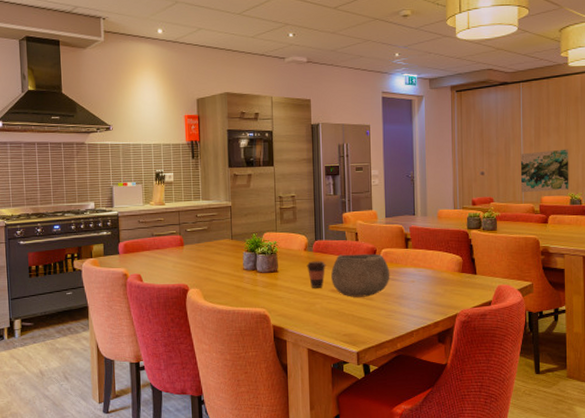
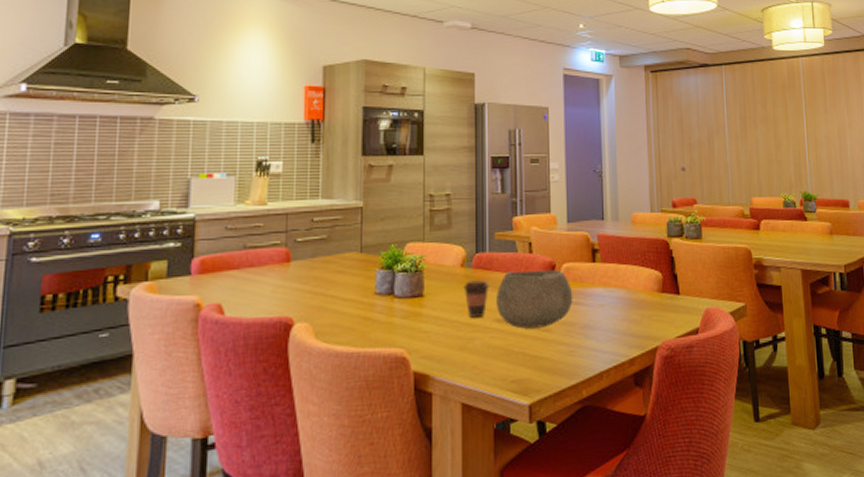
wall art: present [520,149,569,192] -> none [725,142,782,192]

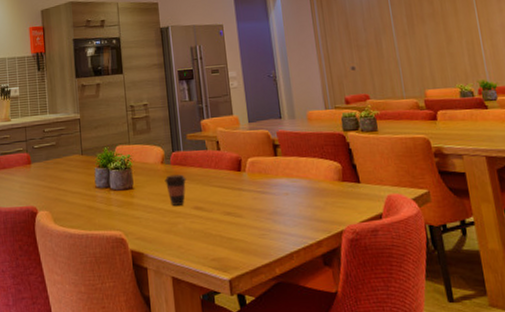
bowl: present [496,269,573,329] -> none [192,163,260,215]

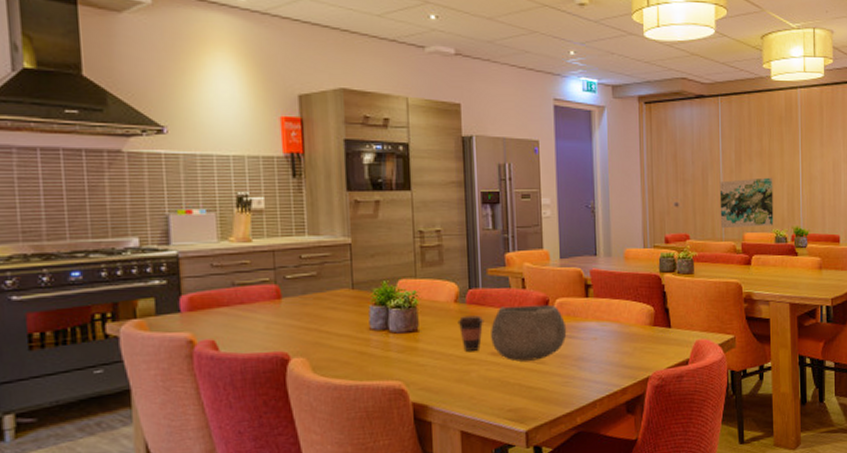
bowl: none [192,163,260,215] -> present [491,304,567,362]
wall art: none [393,35,457,86] -> present [719,177,774,228]

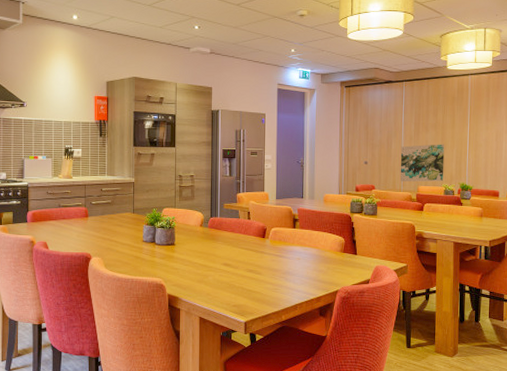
coffee cup: present [457,315,484,351] -> none [201,236,220,261]
bowl: present [491,304,567,362] -> none [224,231,278,271]

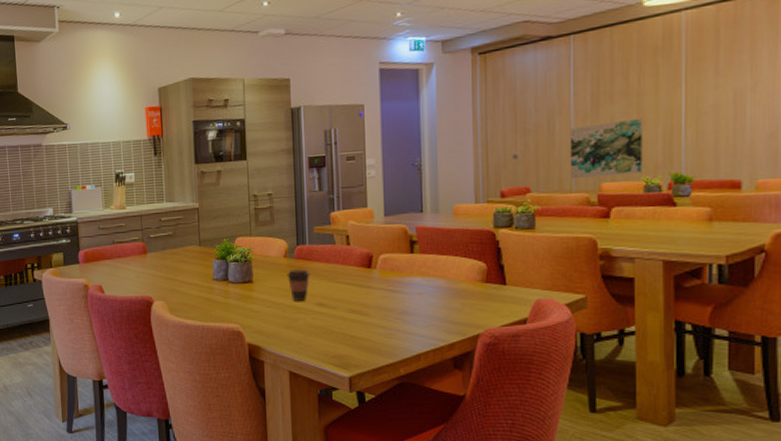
coffee cup: none [201,236,220,261] -> present [287,269,311,301]

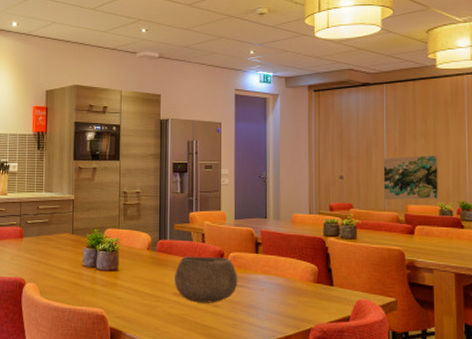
coffee cup: present [287,269,311,301] -> none [149,261,170,290]
bowl: none [317,260,391,312] -> present [175,256,238,303]

